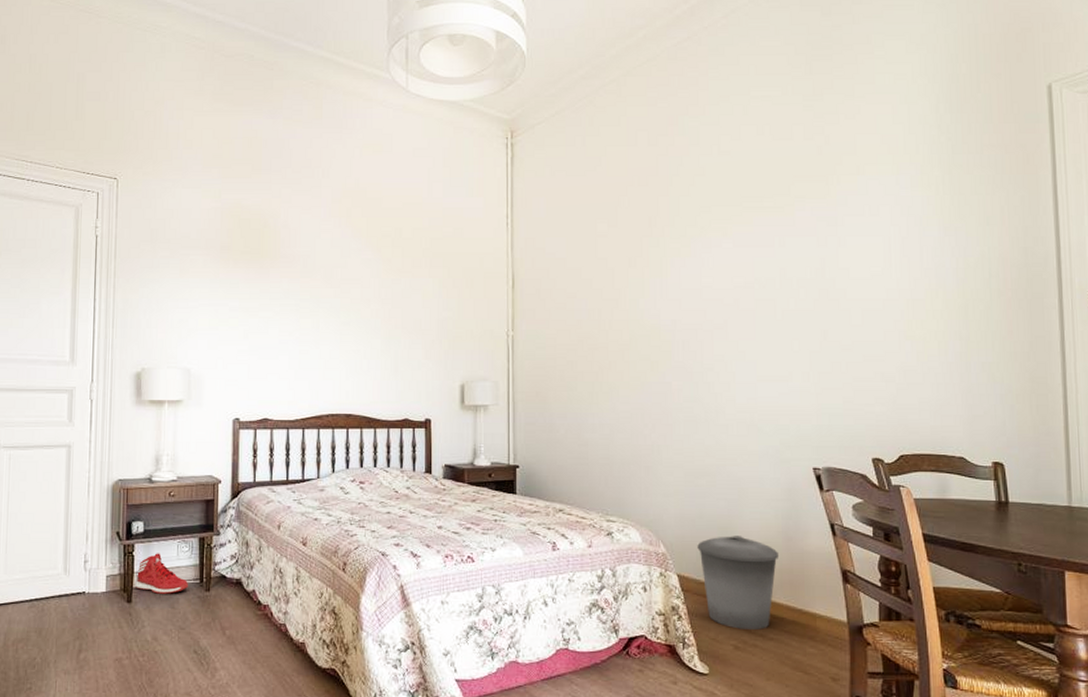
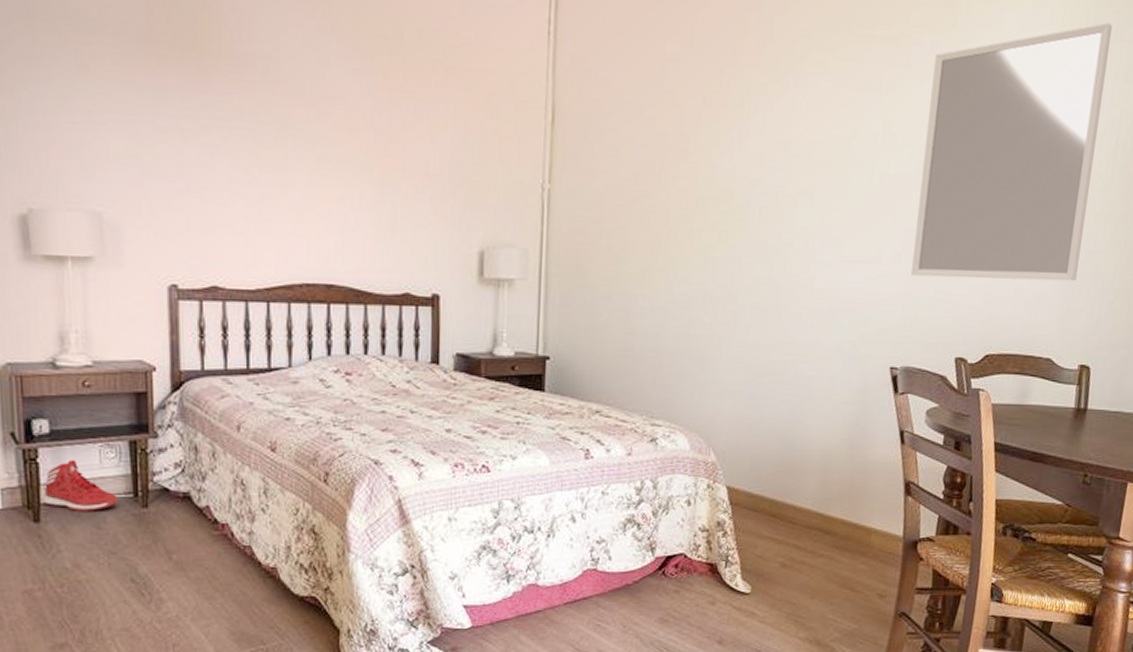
trash can: present [697,536,780,630] -> none [752,443,841,546]
home mirror: none [816,181,975,390] -> present [911,22,1112,282]

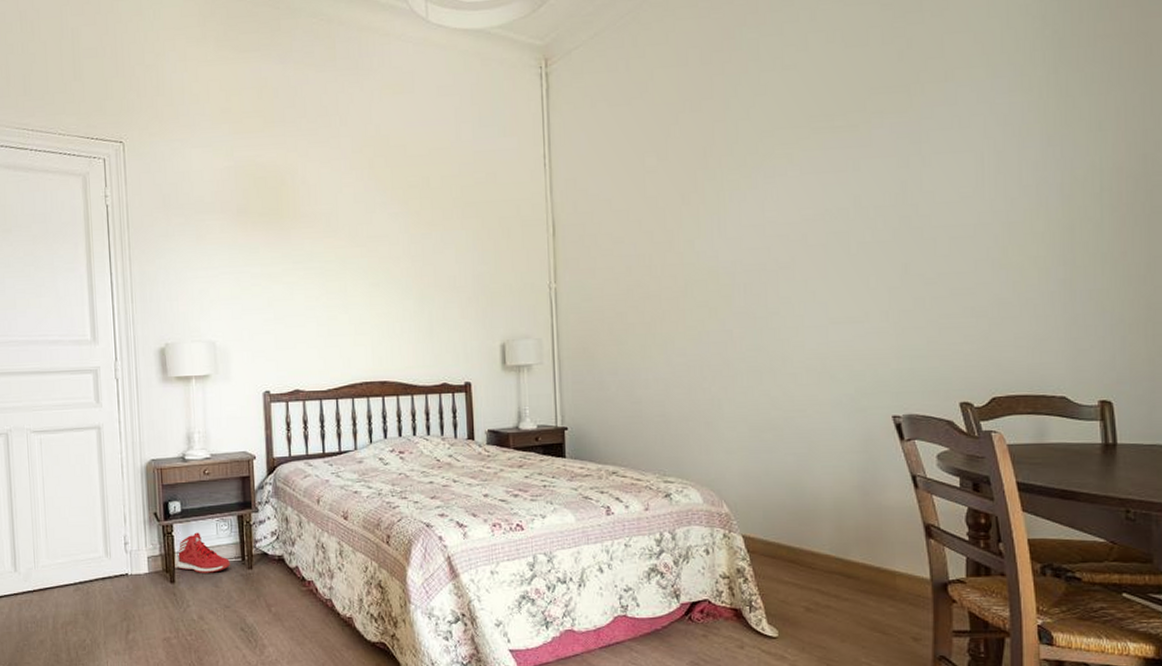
home mirror: present [911,22,1112,282] -> none [896,81,1080,330]

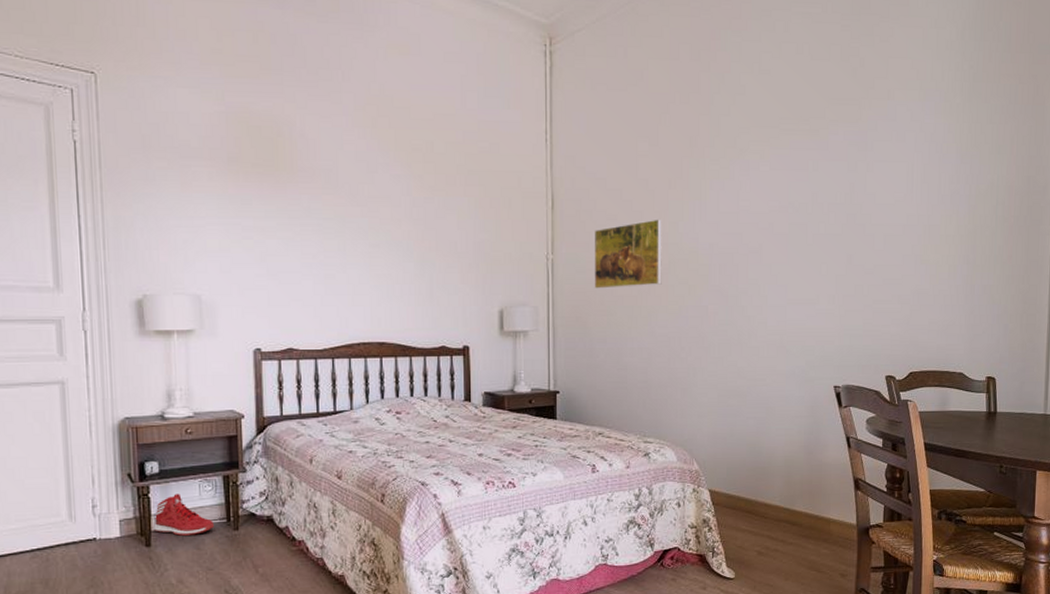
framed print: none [599,238,678,317] -> present [594,219,662,289]

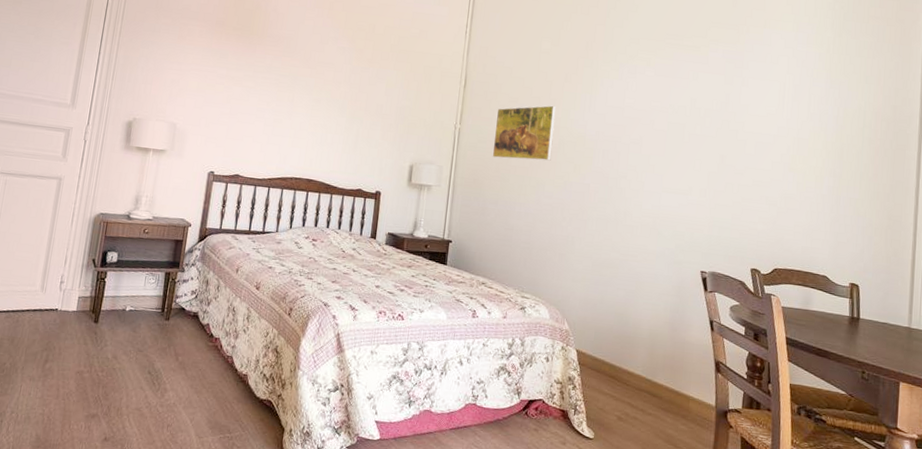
sneaker: present [154,493,214,536] -> none [103,281,151,319]

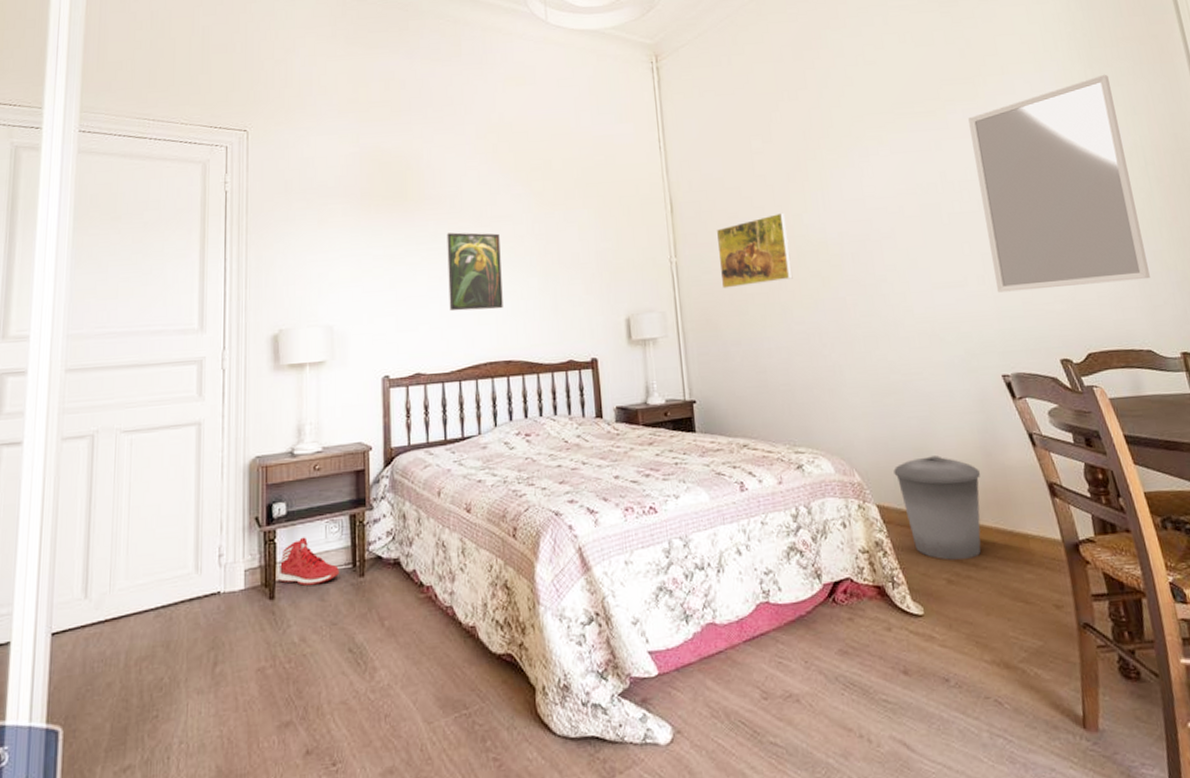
sneaker: none [103,281,151,319] -> present [278,537,339,586]
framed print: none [271,68,322,137] -> present [446,232,503,311]
trash can: none [596,321,665,405] -> present [894,455,981,560]
home mirror: none [714,44,852,220] -> present [968,74,1150,293]

